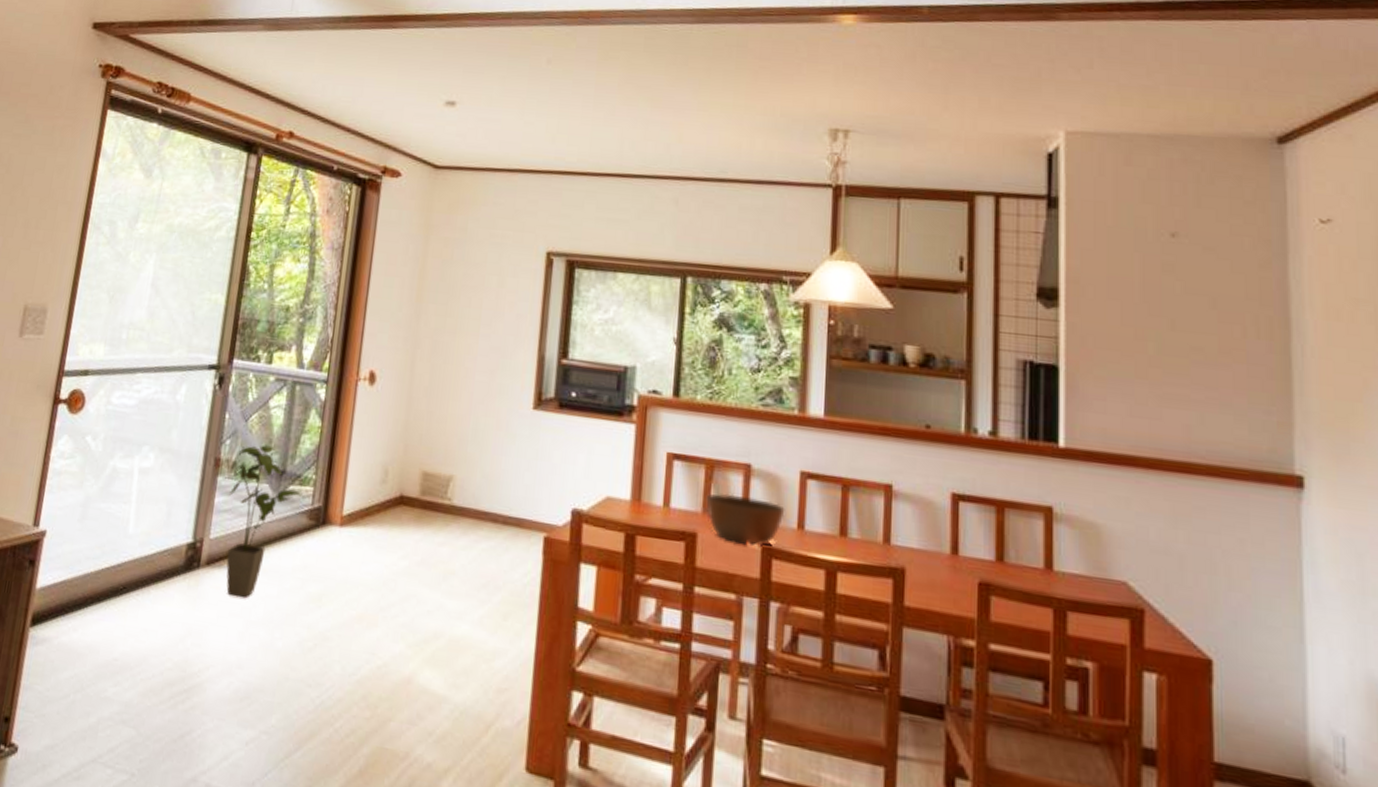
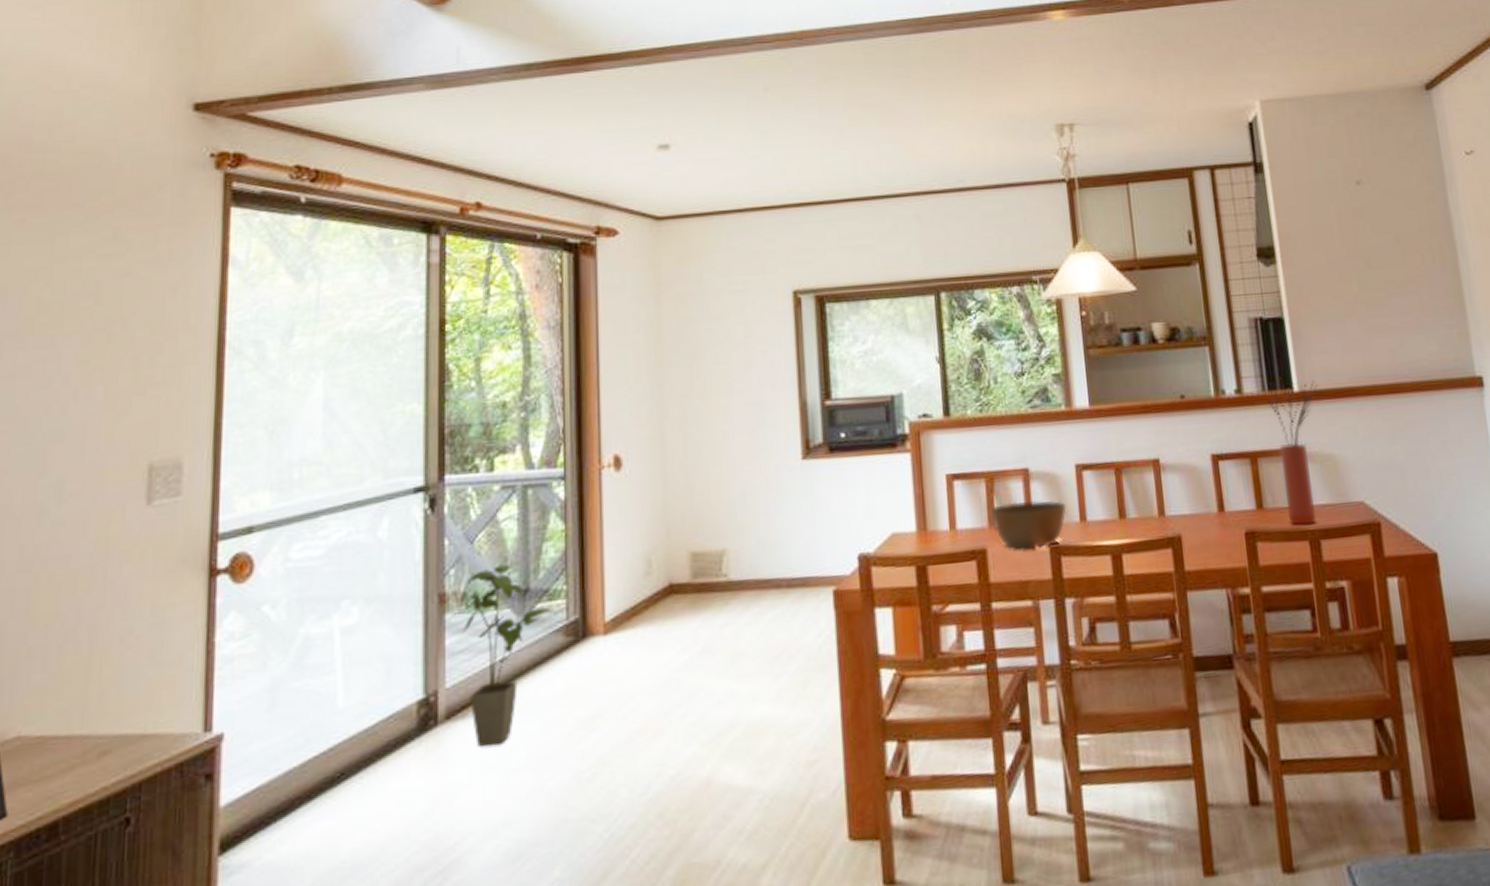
vase: none [1026,427,1090,592] -> present [1268,376,1318,526]

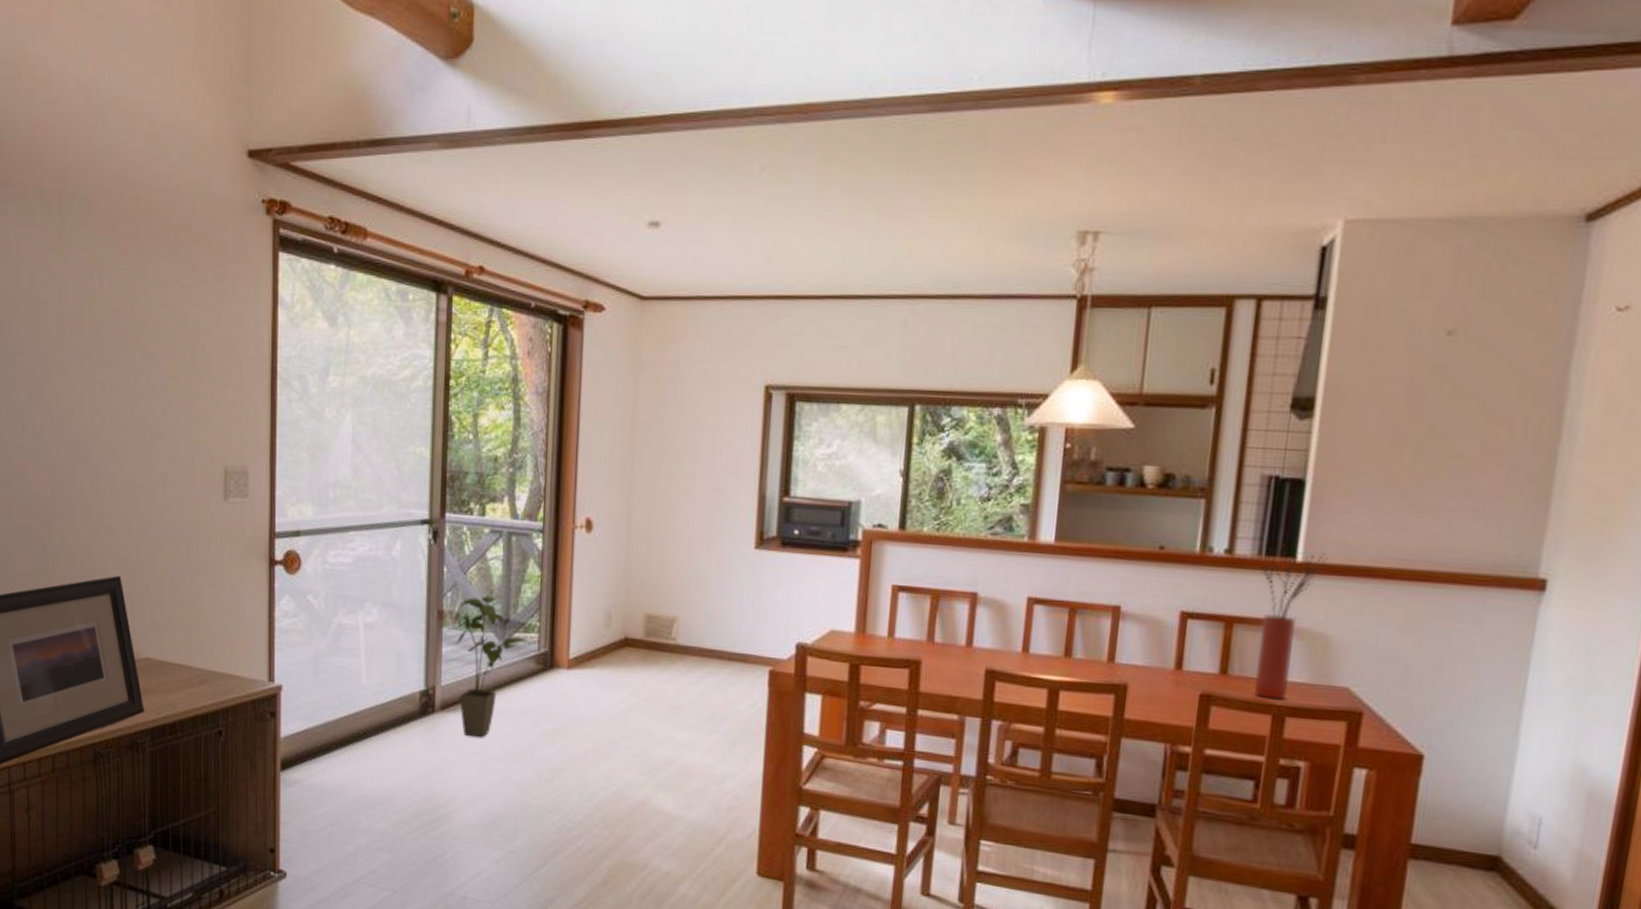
bowl: present [990,500,1067,549] -> none [930,622,1011,669]

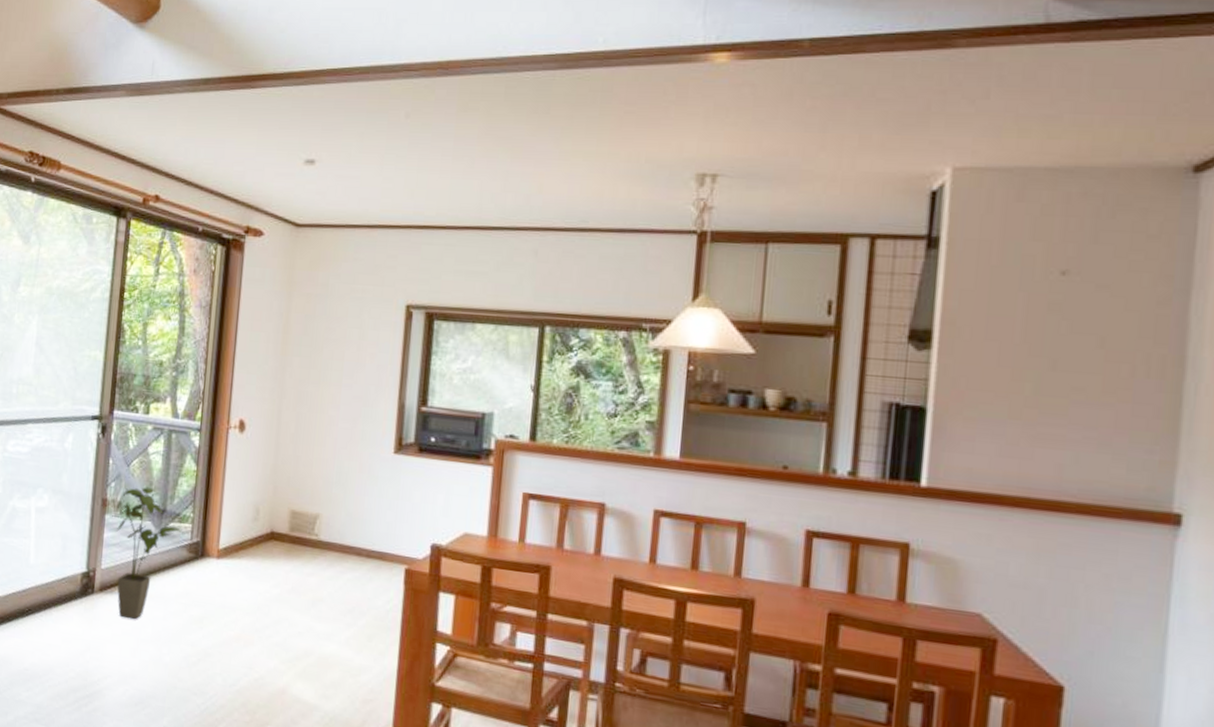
vase: present [1254,543,1329,700] -> none [884,467,953,623]

